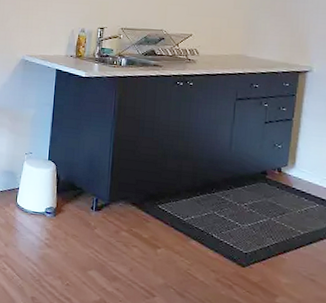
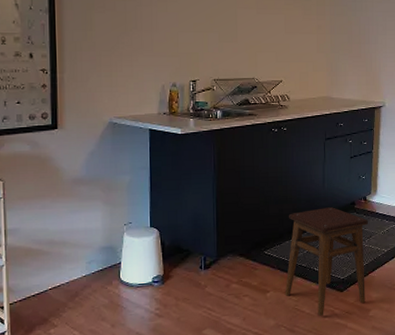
stool: none [177,171,283,288] -> present [285,207,369,316]

